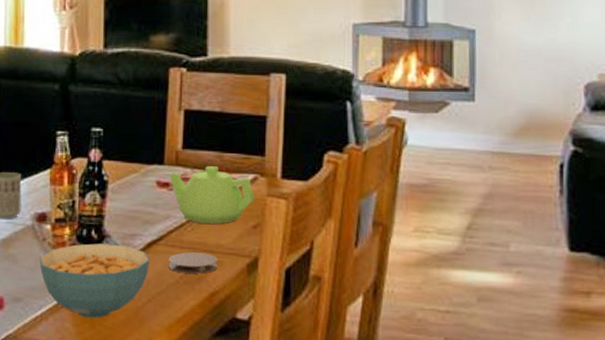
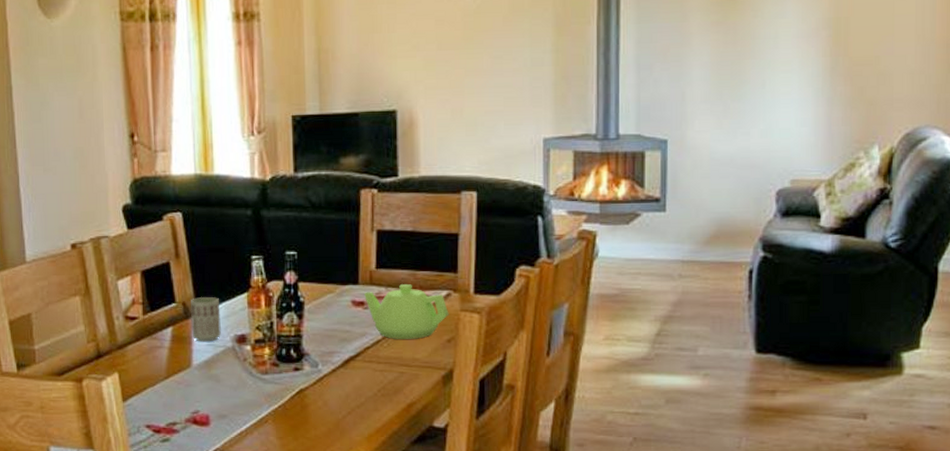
cereal bowl: present [39,243,149,319] -> none [241,362,348,431]
coaster: present [168,252,218,274] -> none [366,367,414,387]

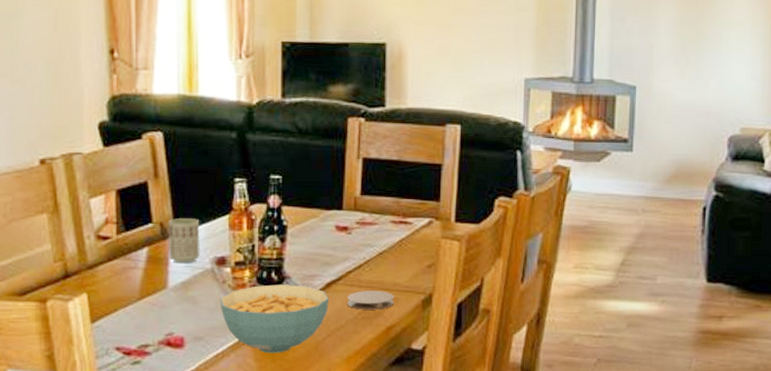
cereal bowl: none [241,362,348,431] -> present [220,285,329,353]
teapot: present [364,284,449,339] -> none [348,211,430,264]
coaster: none [366,367,414,387] -> present [347,291,394,310]

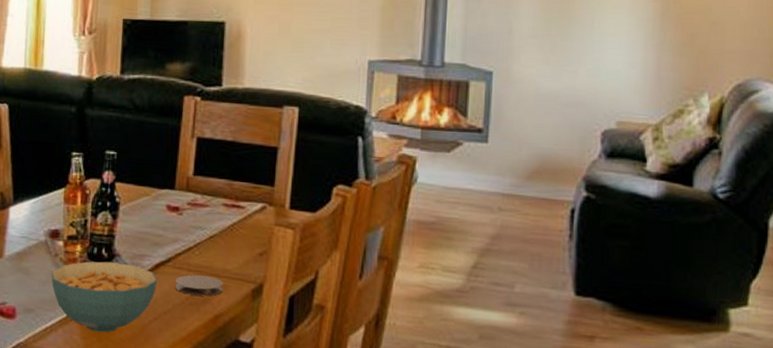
cup: present [168,217,200,263] -> none [6,188,37,234]

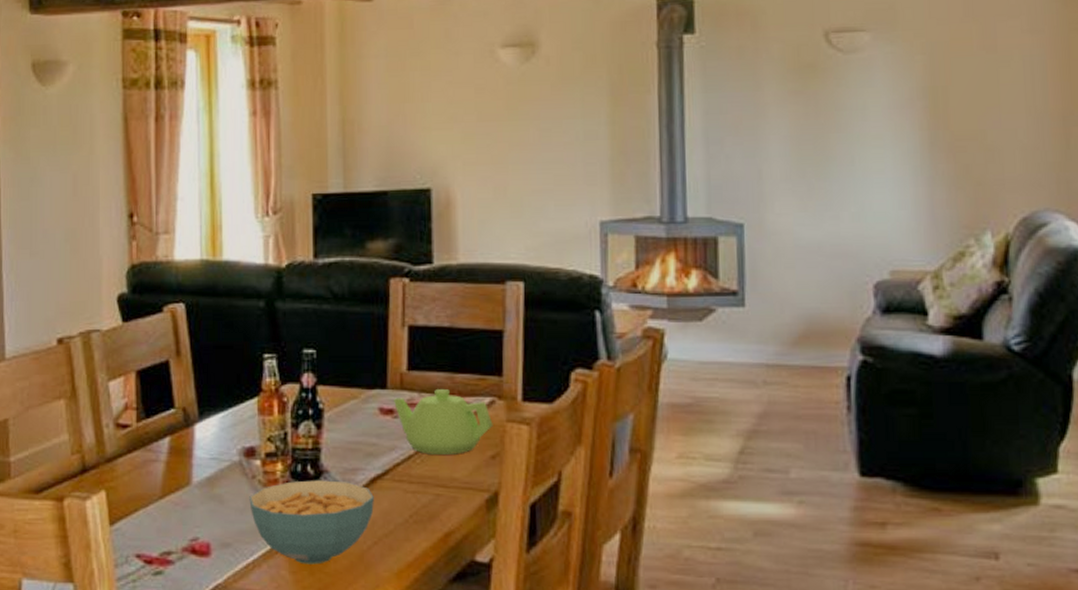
coaster: present [175,275,223,296] -> none [396,488,452,512]
teapot: none [180,193,263,250] -> present [394,389,493,455]

